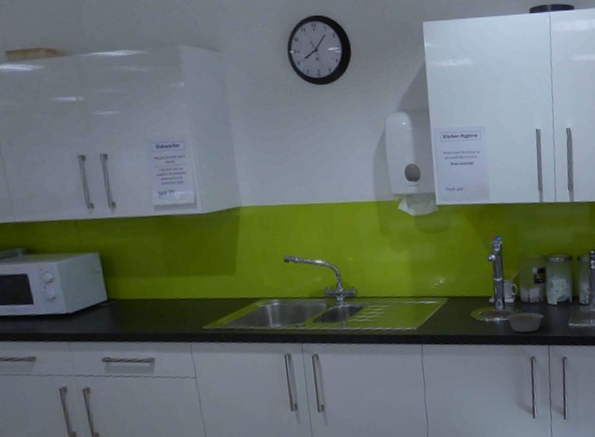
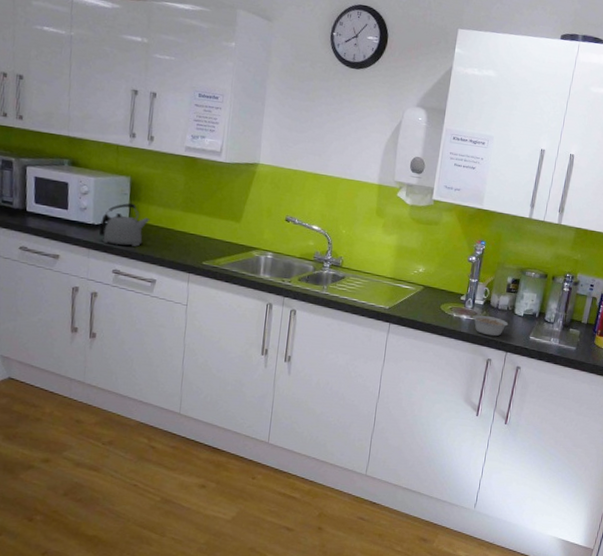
kettle: none [75,280,133,331] -> present [99,203,150,247]

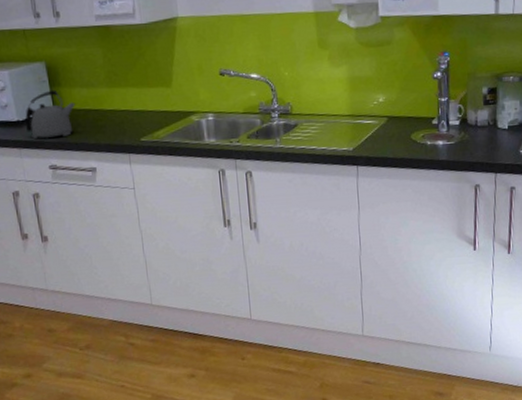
legume: present [472,315,510,337] -> none [449,136,494,159]

